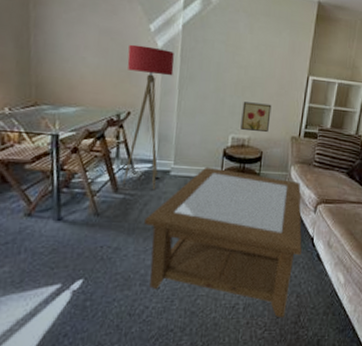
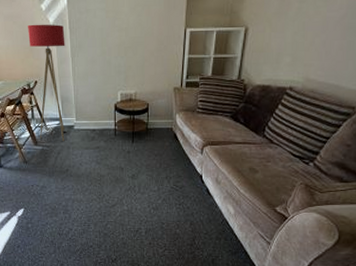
coffee table: present [144,166,302,318] -> none [60,120,192,241]
wall art: present [240,101,272,133] -> none [127,60,153,87]

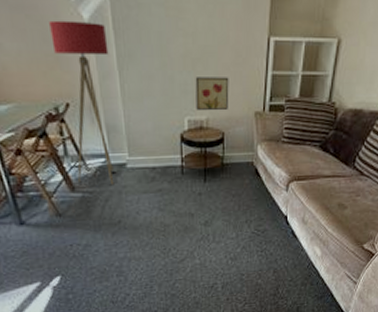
wall art: none [127,60,153,87] -> present [195,77,229,111]

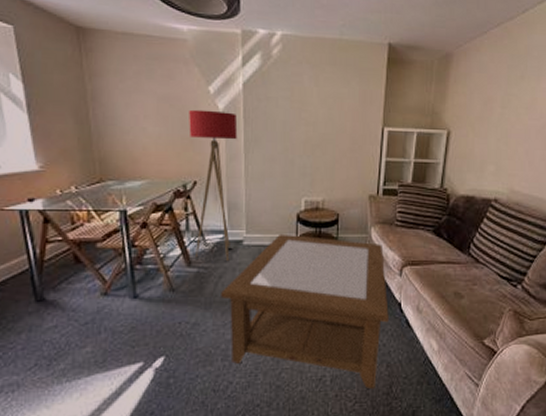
coffee table: none [109,155,275,292] -> present [221,233,389,390]
wall art: present [195,77,229,111] -> none [313,161,345,193]

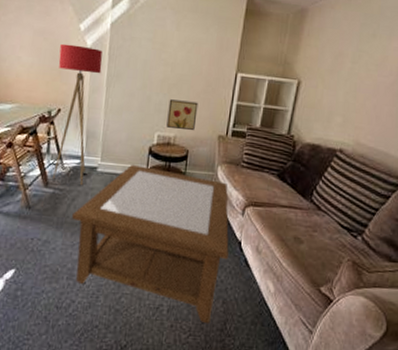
wall art: none [313,161,345,193] -> present [166,99,198,131]

